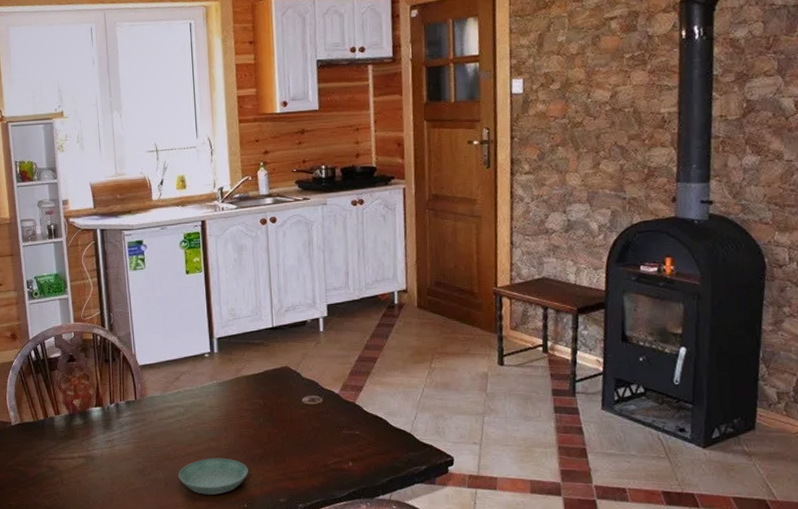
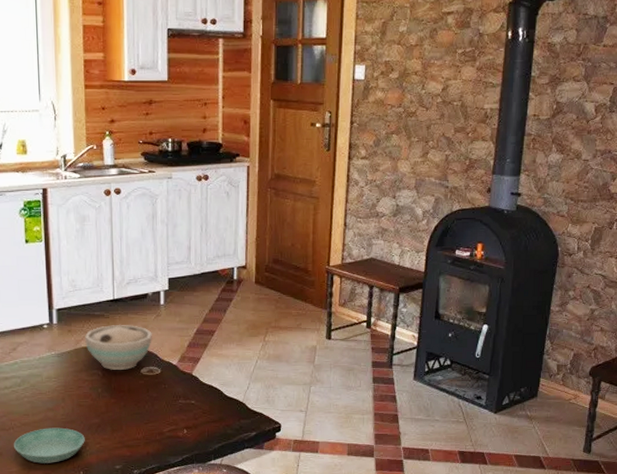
bowl: none [245,353,313,399] -> present [85,325,152,370]

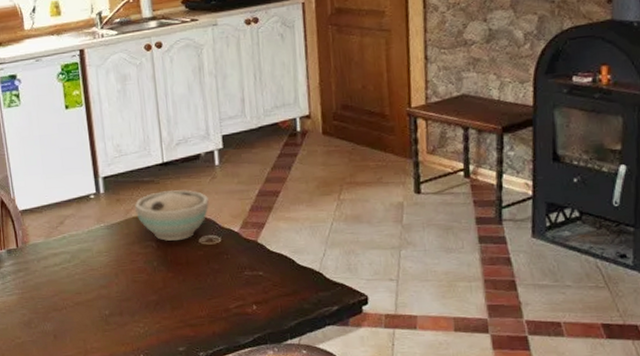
saucer: present [13,427,85,464] -> none [67,306,143,346]

